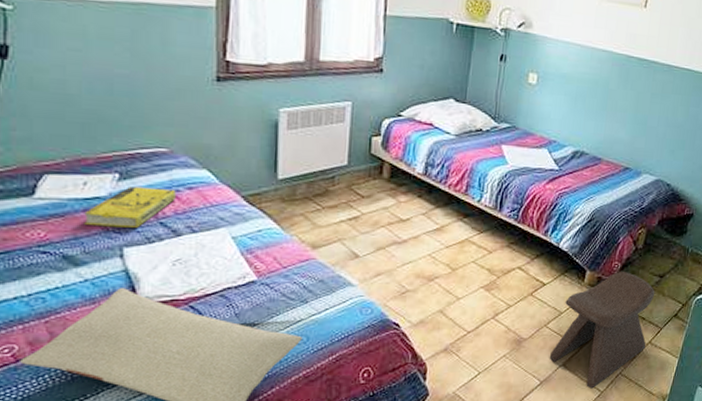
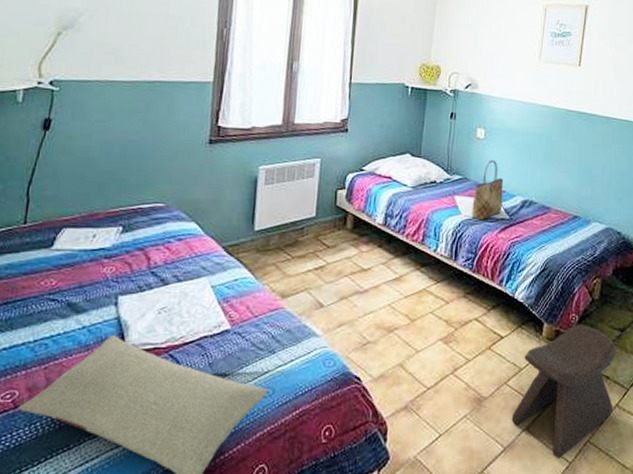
book: present [84,187,176,228] -> none [89,238,167,277]
tote bag: none [519,107,555,171] -> present [471,159,504,221]

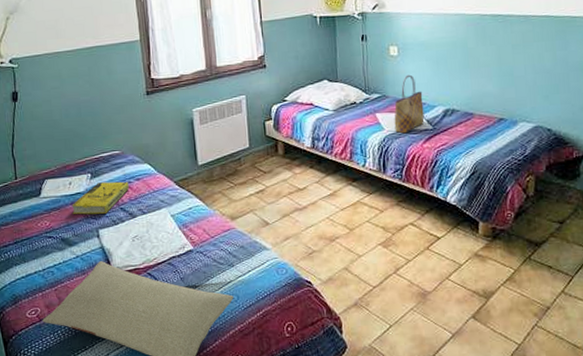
book: none [89,238,167,277] -> present [72,181,129,215]
stool: present [511,323,617,459] -> none [456,219,559,341]

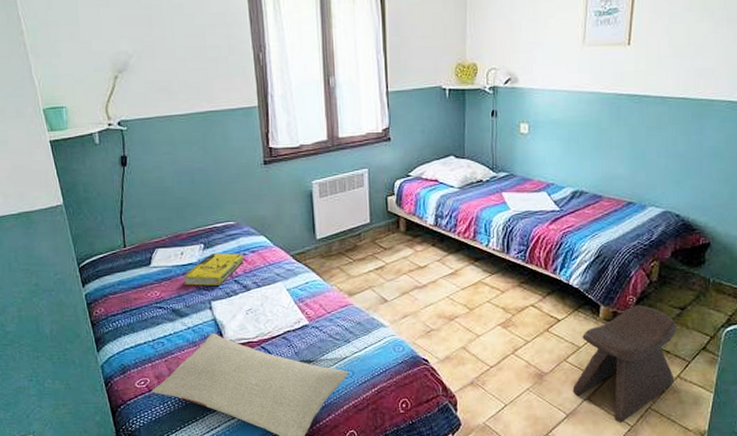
tote bag: present [394,74,425,134] -> none [520,153,552,214]
stool: none [456,219,559,341] -> present [572,304,678,423]

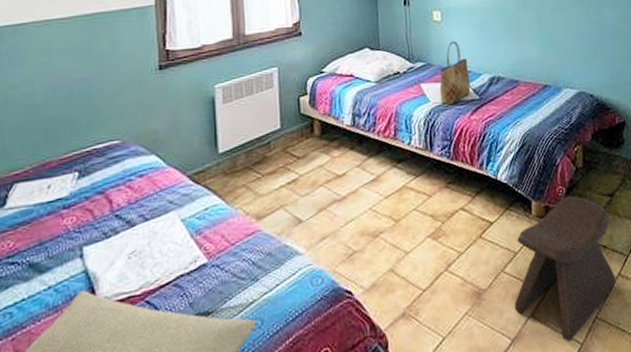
book: present [183,253,244,286] -> none [48,180,128,228]
tote bag: none [520,153,552,214] -> present [439,41,471,106]

